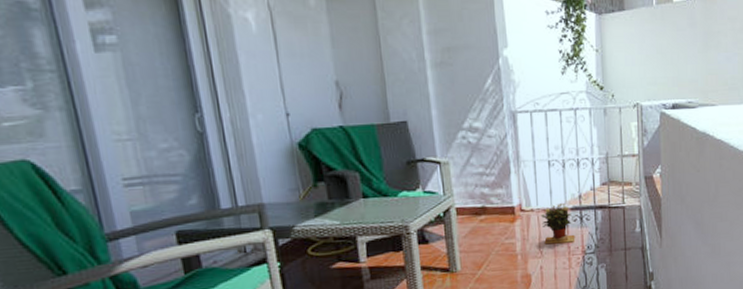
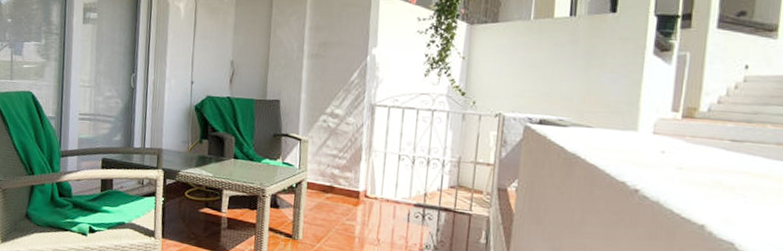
flower arrangement: present [541,203,575,245] -> none [383,198,415,238]

